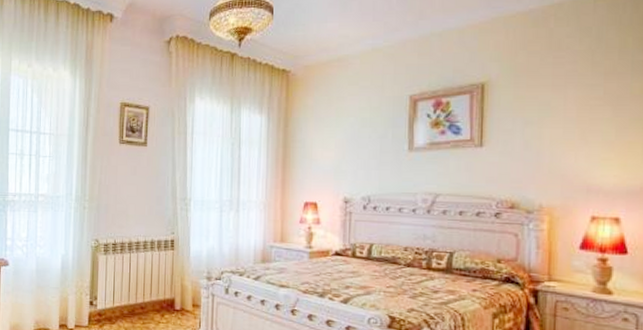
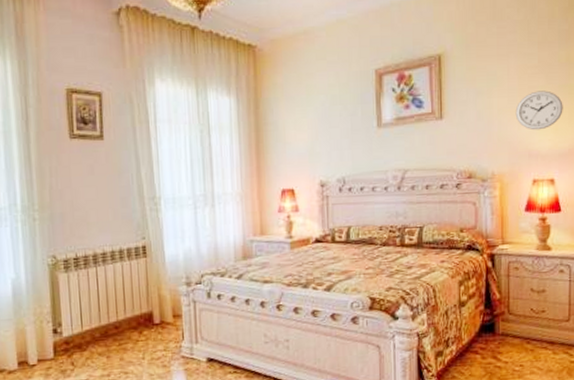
wall clock: none [572,123,635,165] -> present [515,90,563,131]

